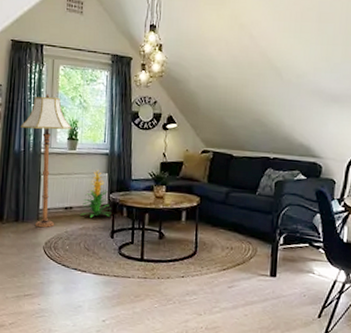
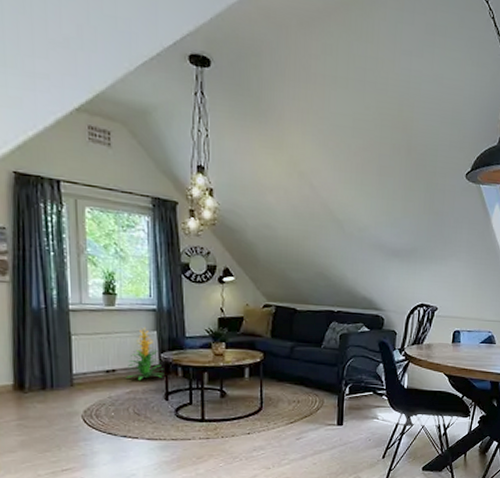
floor lamp: present [20,94,72,228] -> none [37,240,107,395]

